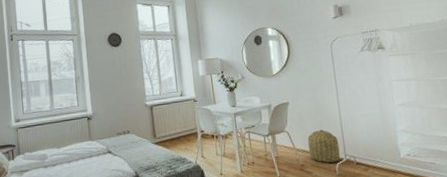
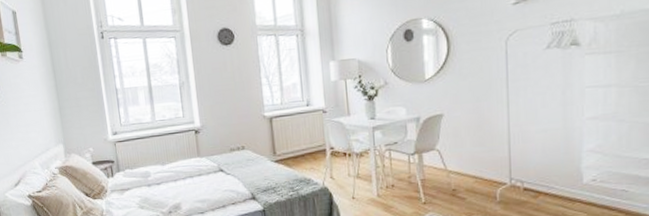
basket: present [308,130,341,163] -> none [464,148,504,188]

